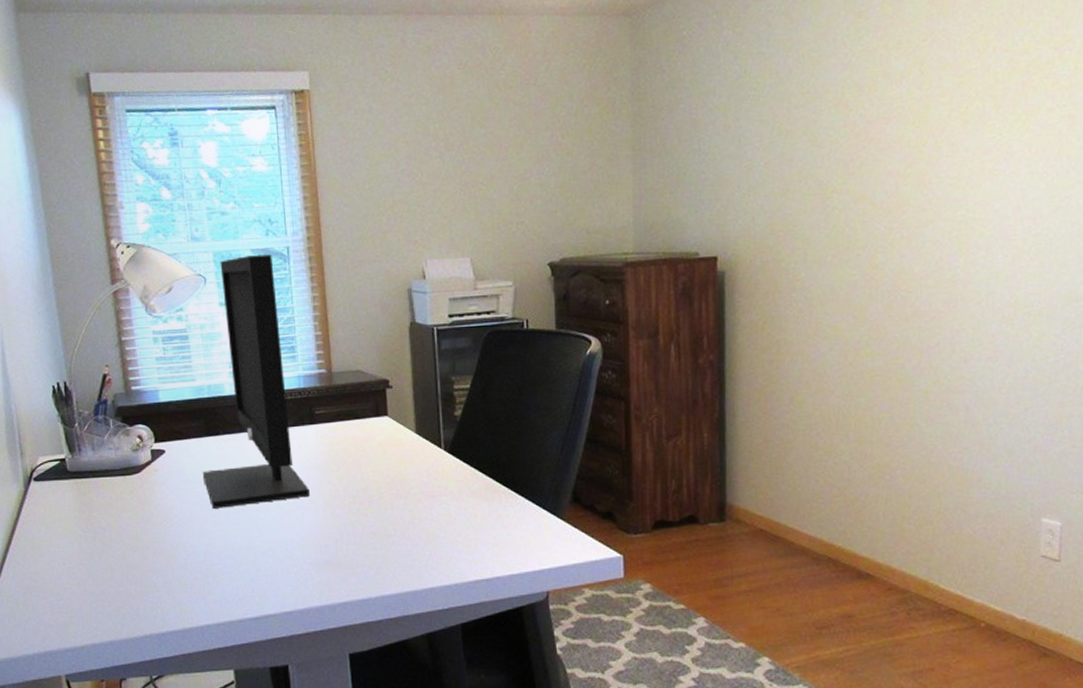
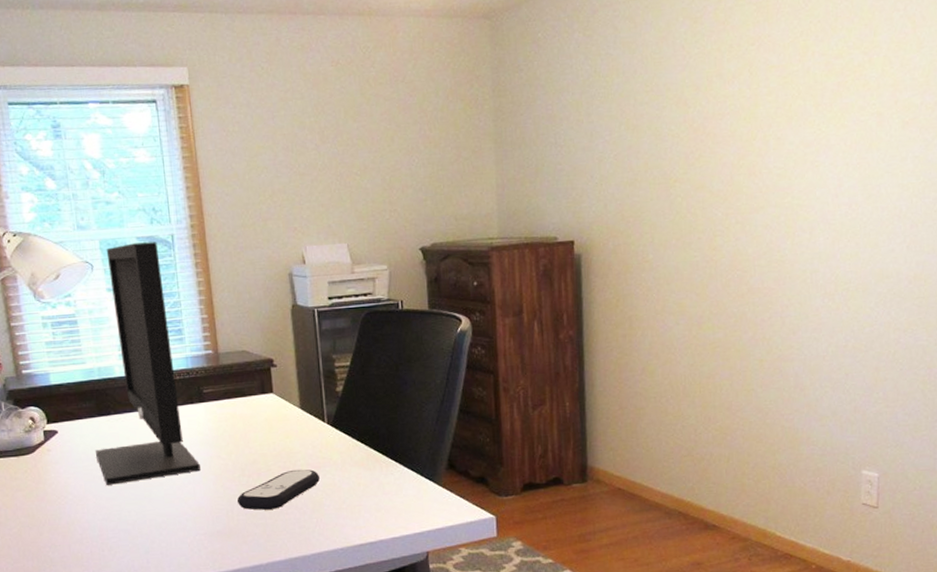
remote control: none [346,498,434,540] -> present [236,469,320,510]

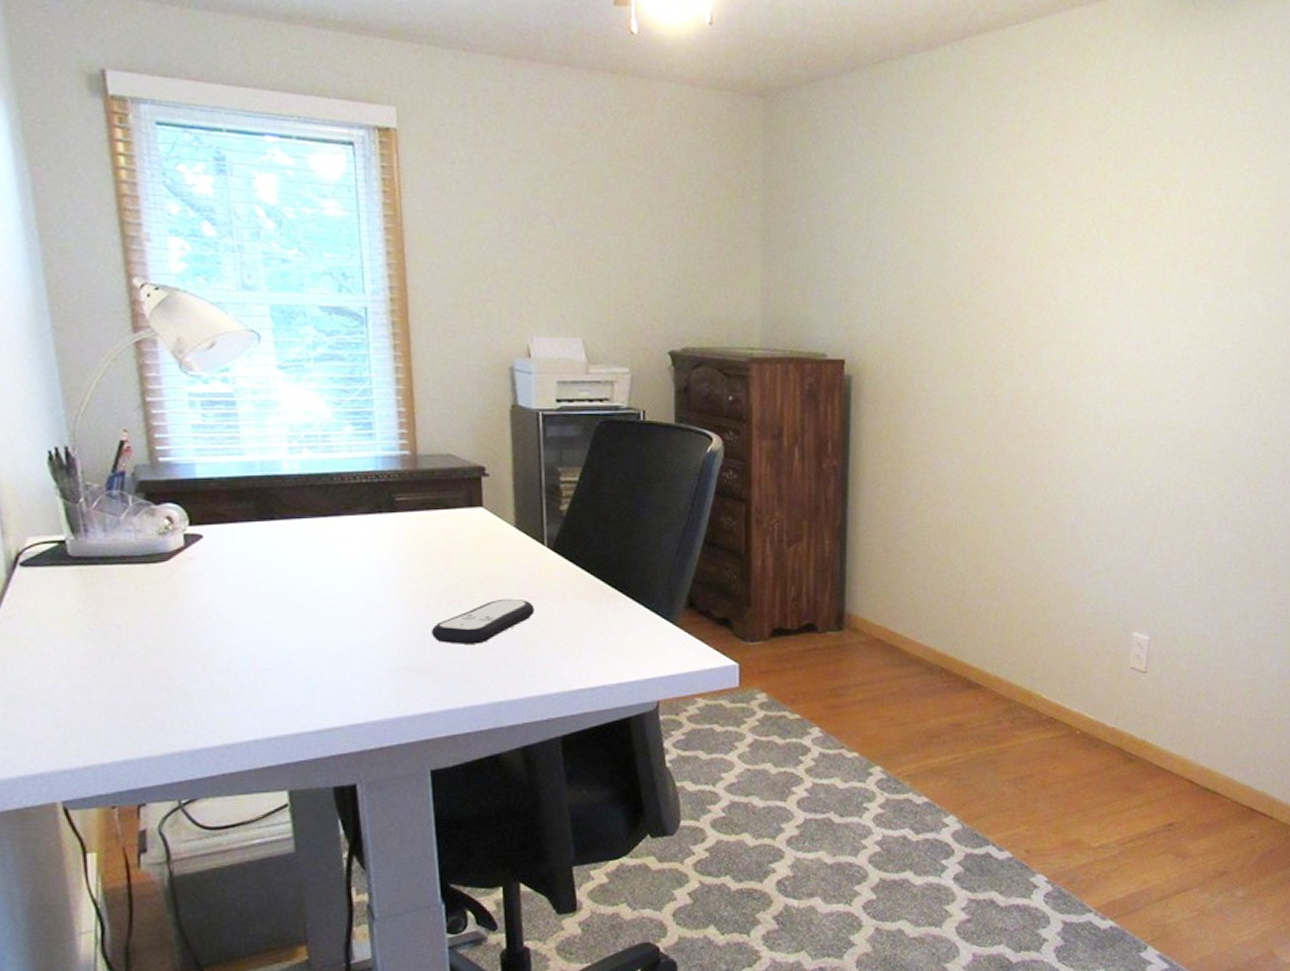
monitor: present [96,242,200,485] -> none [252,313,387,605]

